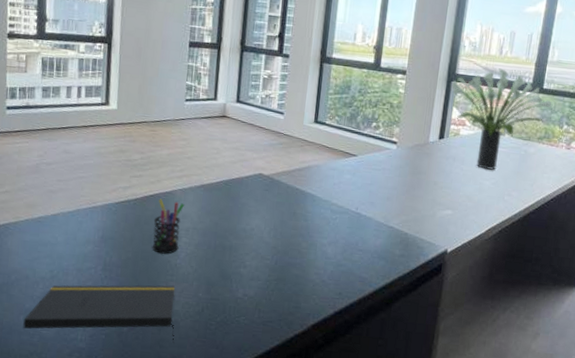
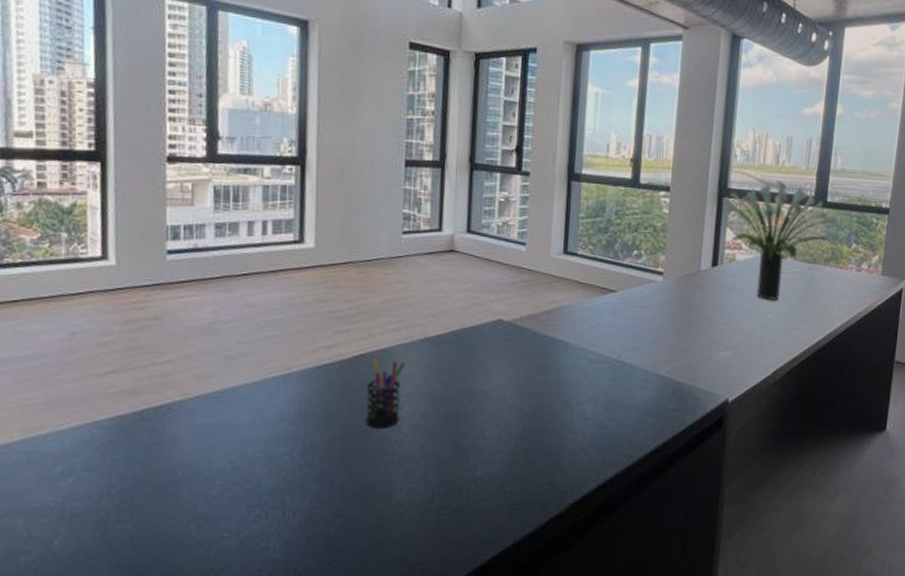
notepad: present [23,284,175,343] -> none [194,468,398,542]

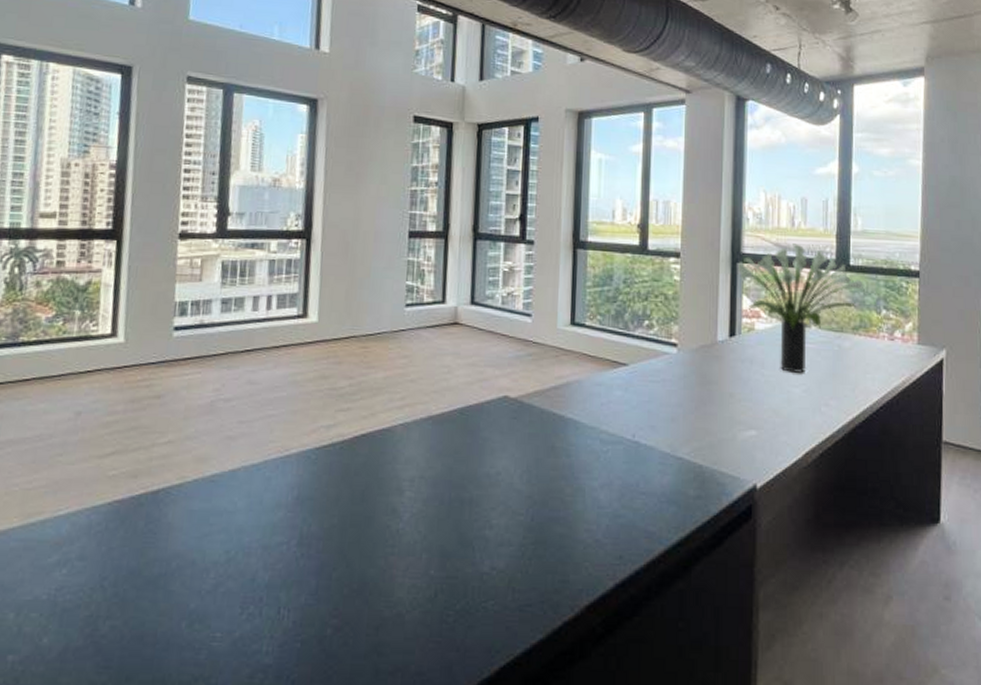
pen holder: present [365,358,405,429] -> none [365,439,407,516]

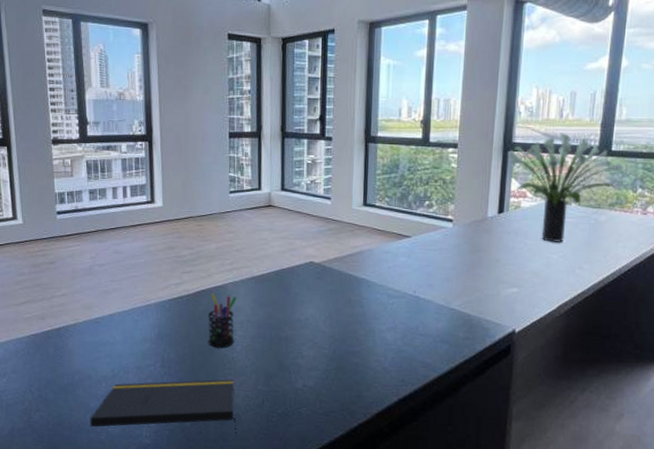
notepad: none [185,561,398,648] -> present [90,379,238,436]
pen holder: none [365,439,407,516] -> present [207,293,237,348]

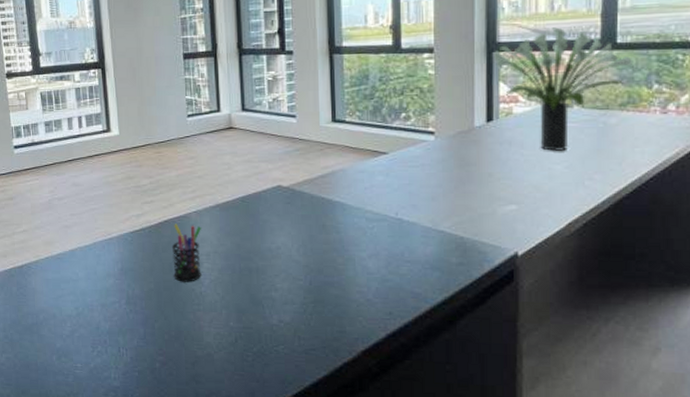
notepad: present [90,379,238,436] -> none [56,315,211,378]

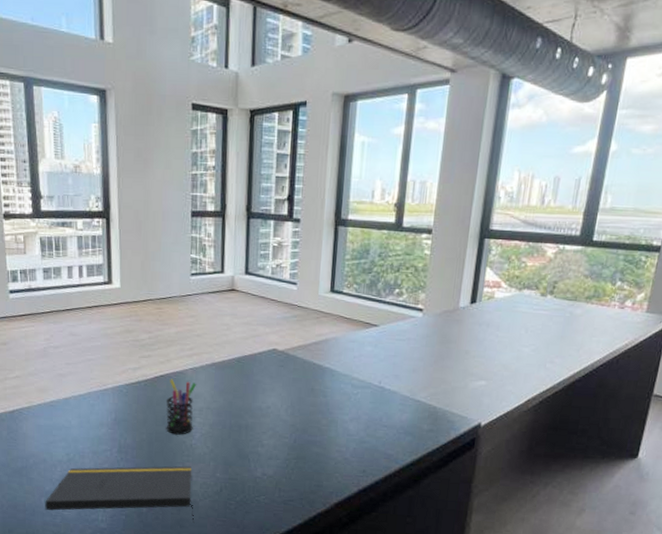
notepad: none [56,315,211,378] -> present [45,466,195,523]
potted plant: present [494,27,632,151] -> none [485,220,603,335]

